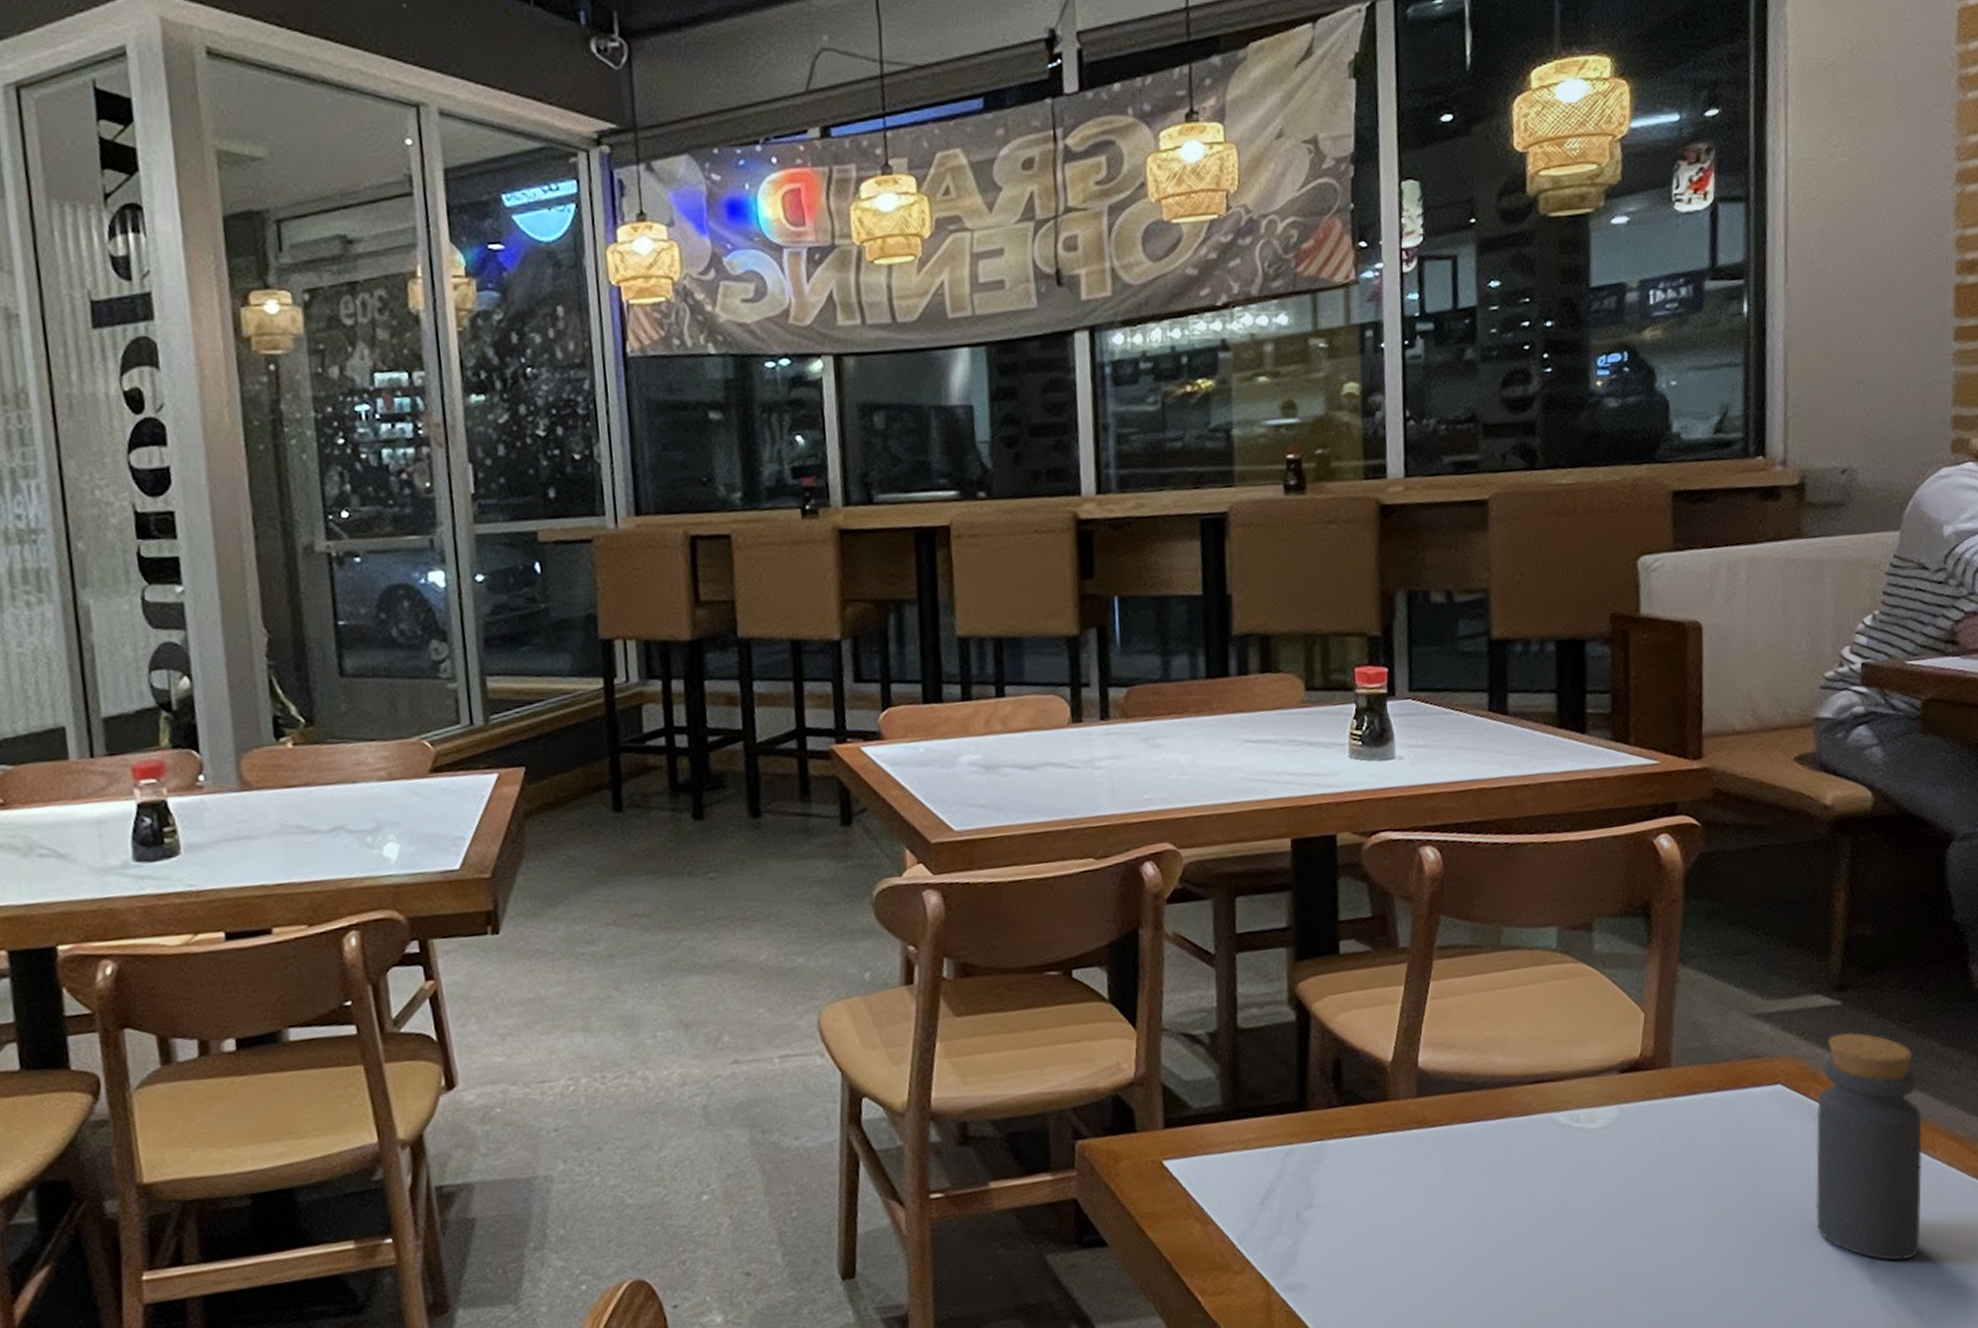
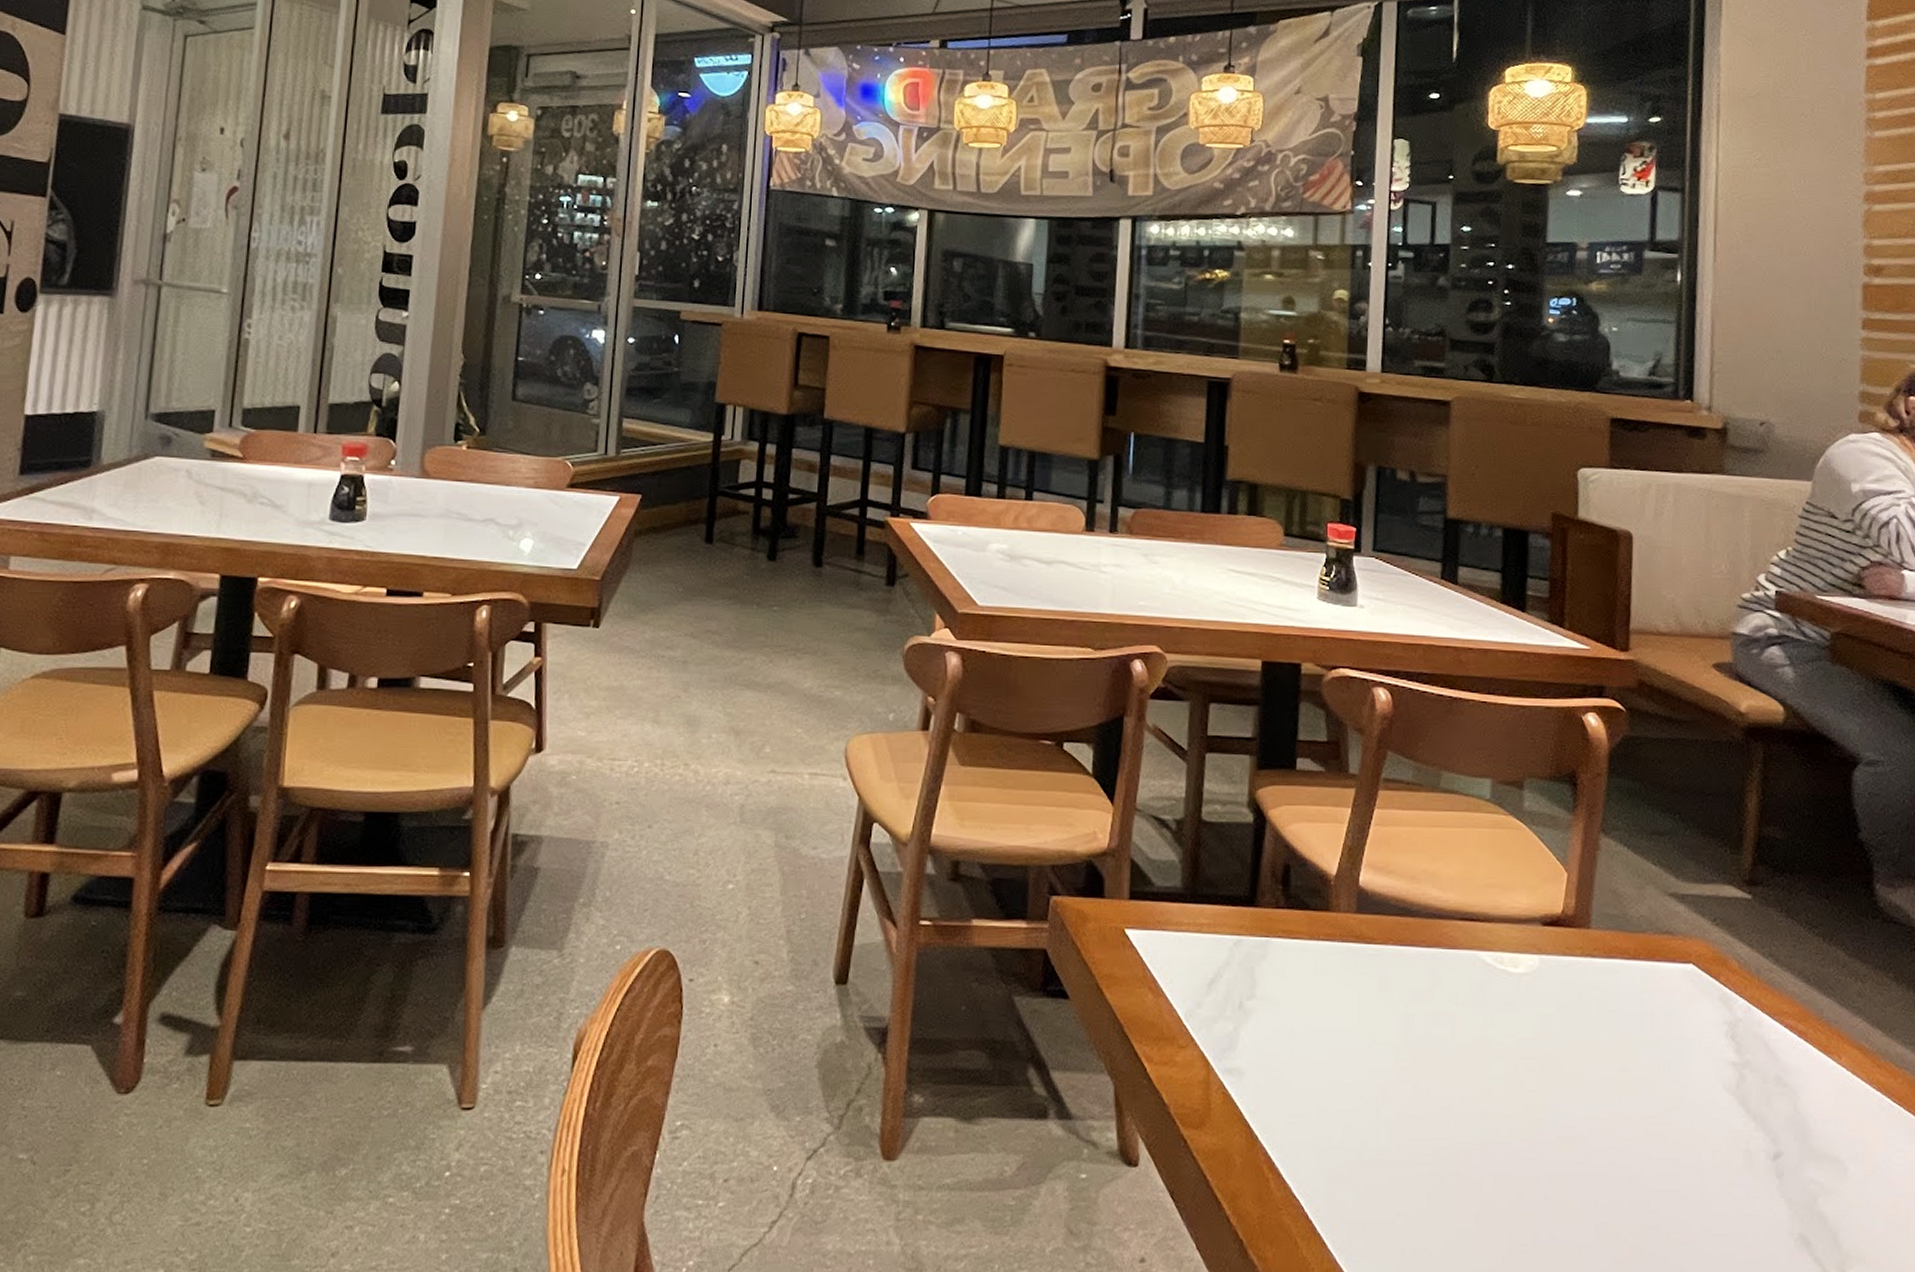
bottle: present [1816,1032,1922,1261] -> none [1723,926,1828,1161]

